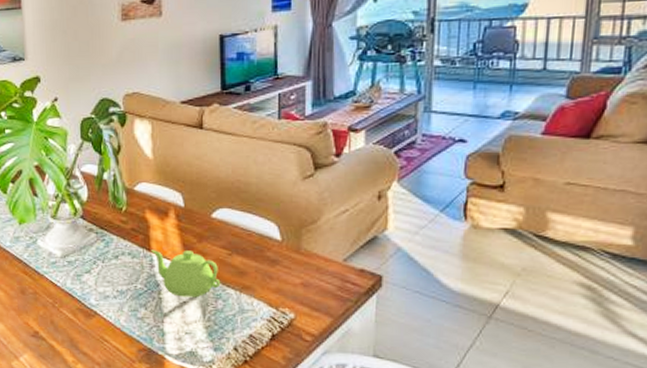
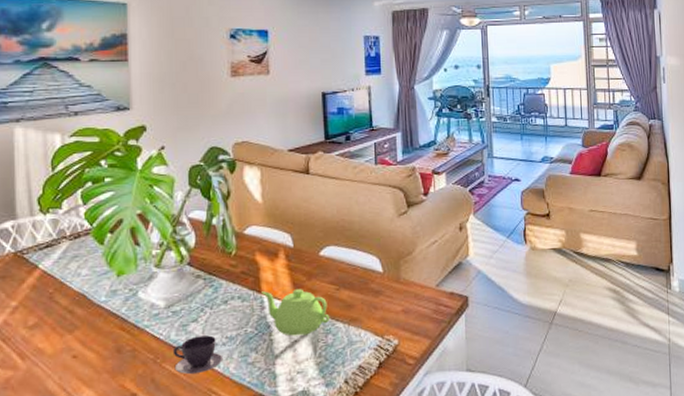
teacup: none [69,287,115,322] -> present [172,335,224,375]

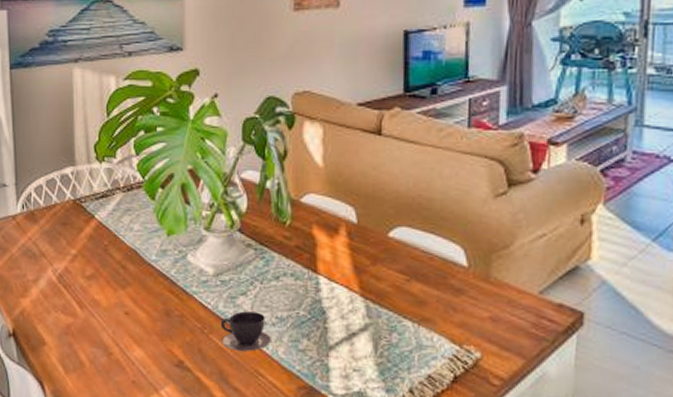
teapot: present [261,289,330,336] -> none [317,271,397,329]

